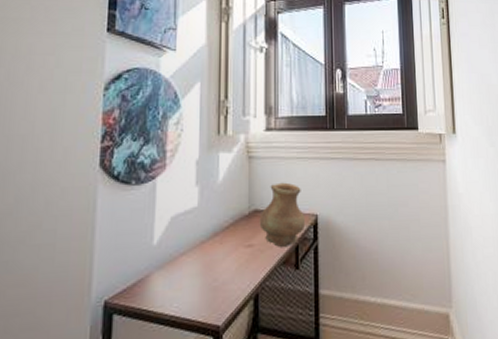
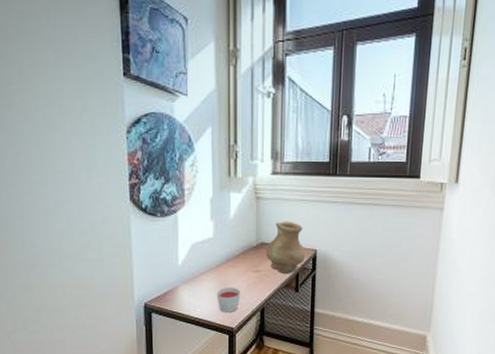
candle: none [199,268,230,305] -> present [216,286,241,312]

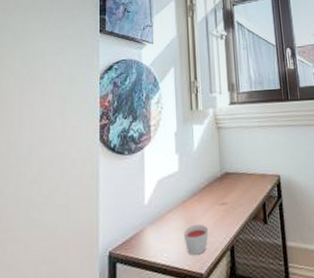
vase: present [265,221,306,274] -> none [230,148,270,205]

